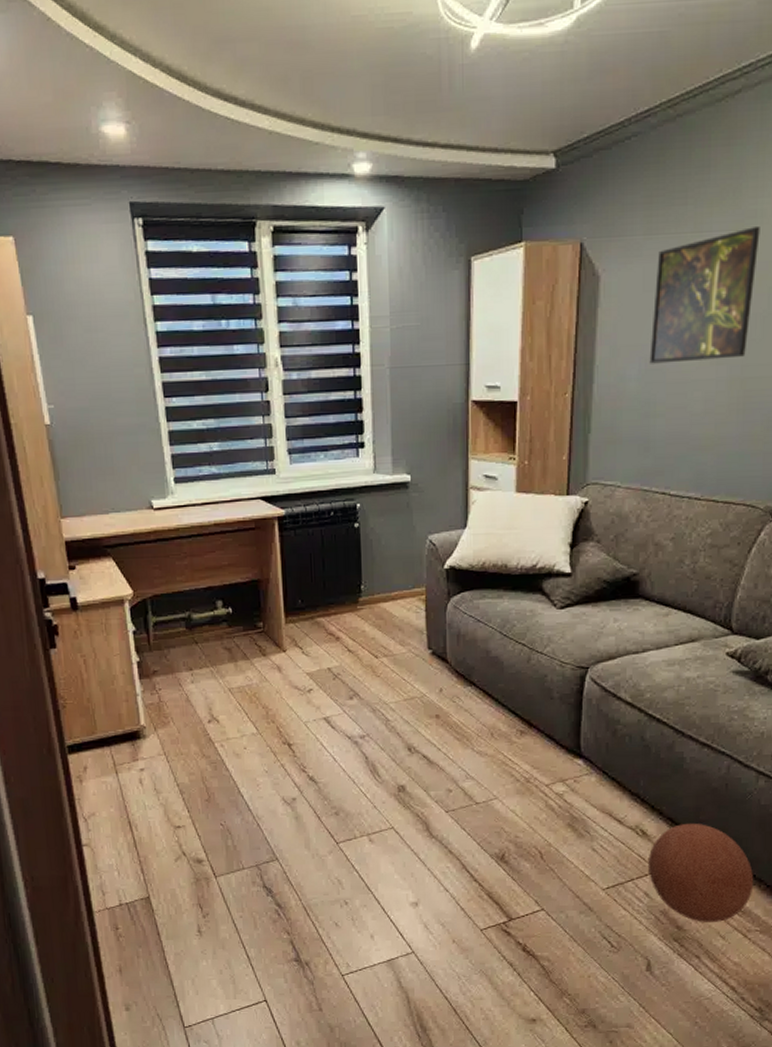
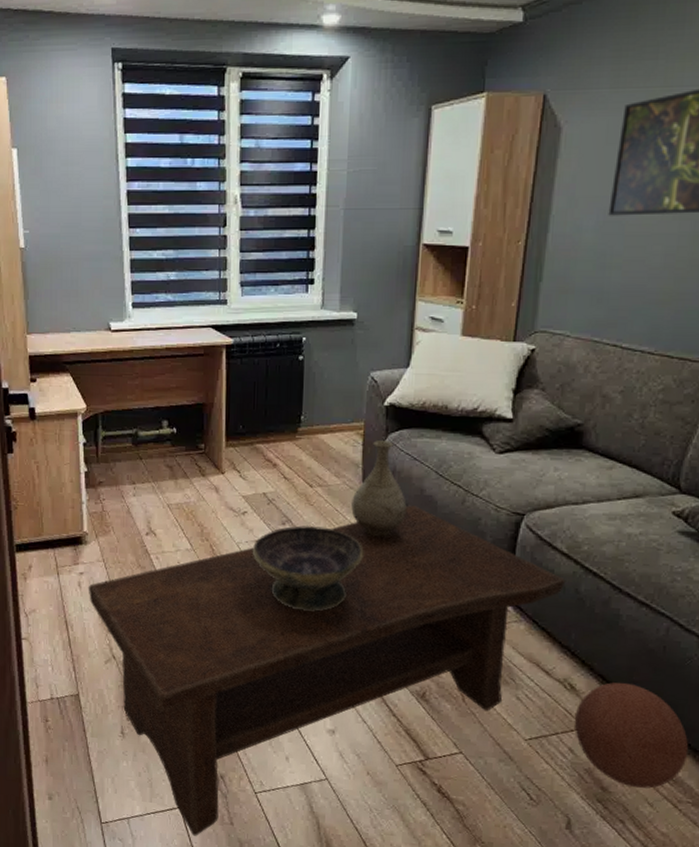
coffee table: none [150,668,632,1027] -> present [88,505,566,836]
decorative bowl: none [320,697,434,785] -> present [252,525,364,612]
vase: none [418,605,474,703] -> present [351,440,407,537]

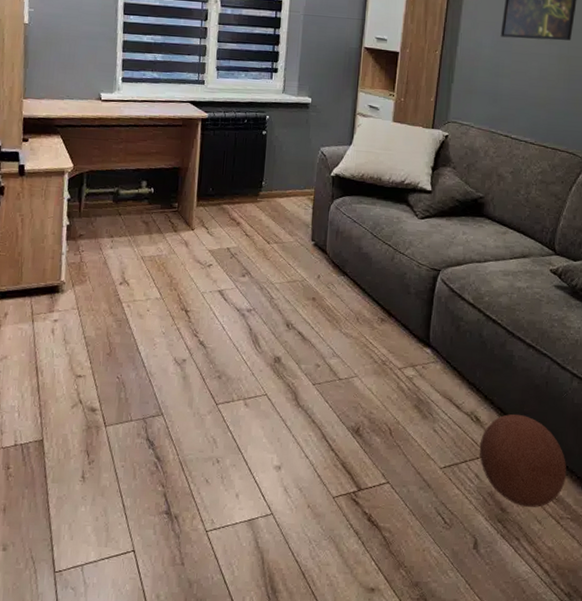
coffee table: present [88,505,566,836] -> none [60,261,472,579]
decorative bowl: present [252,525,364,612] -> none [214,277,311,355]
vase: present [351,440,407,537] -> none [301,205,347,289]

